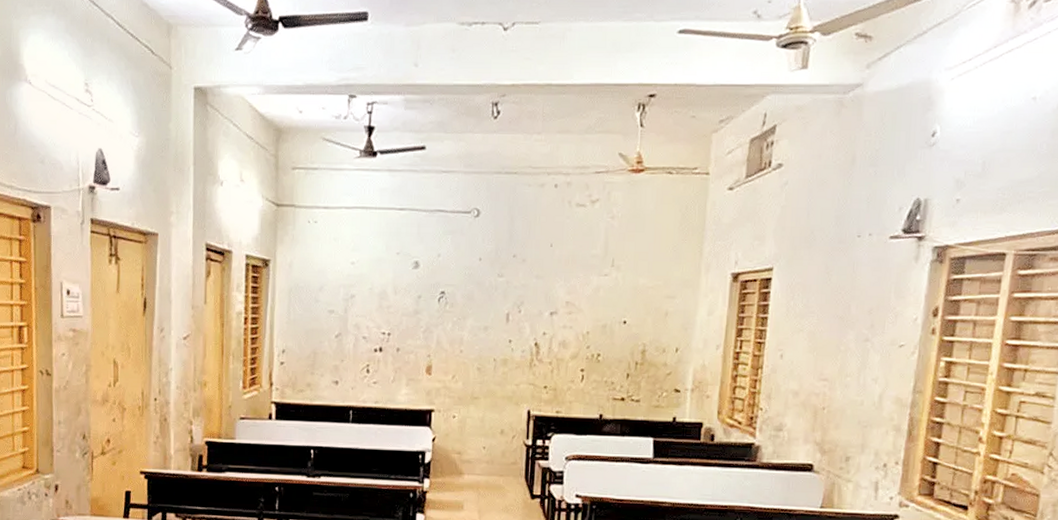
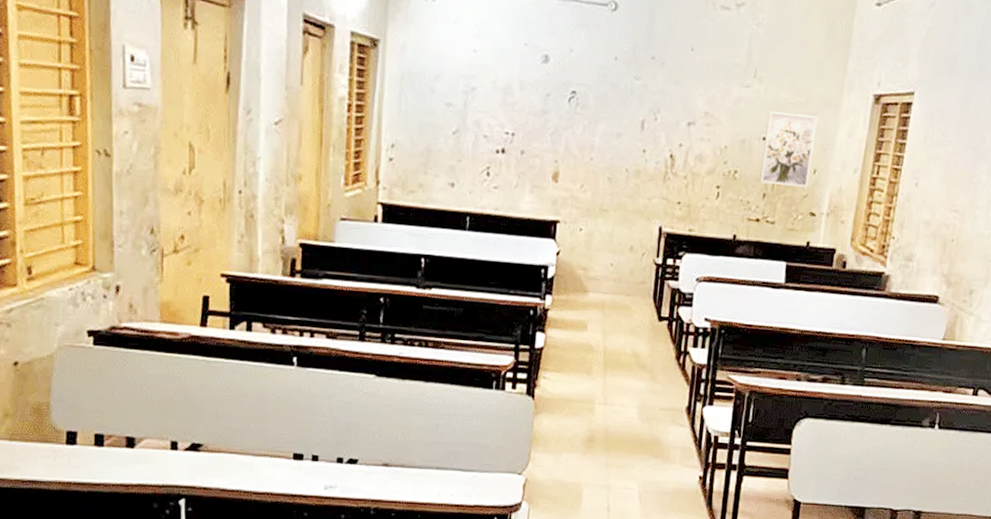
wall art: none [622,296,677,367] -> present [759,111,818,189]

